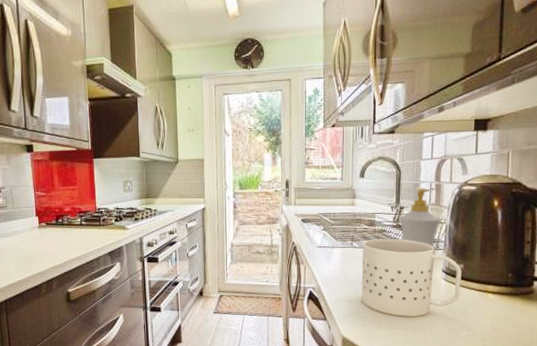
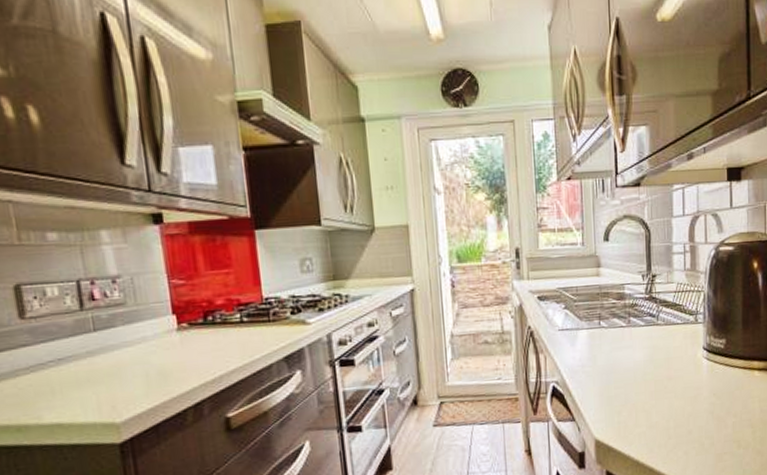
mug: present [361,238,462,317] -> none [612,313,725,408]
soap bottle: present [398,187,441,248] -> none [651,249,699,322]

